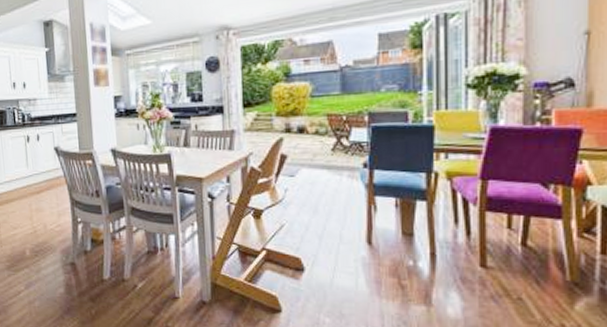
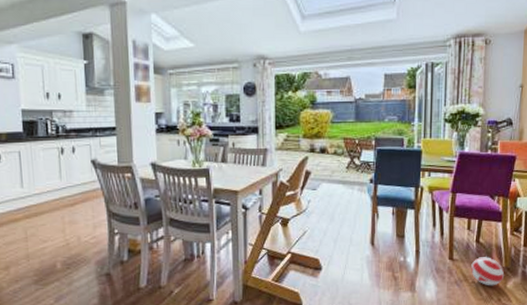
ball: none [515,266,570,306] -> present [471,257,505,286]

